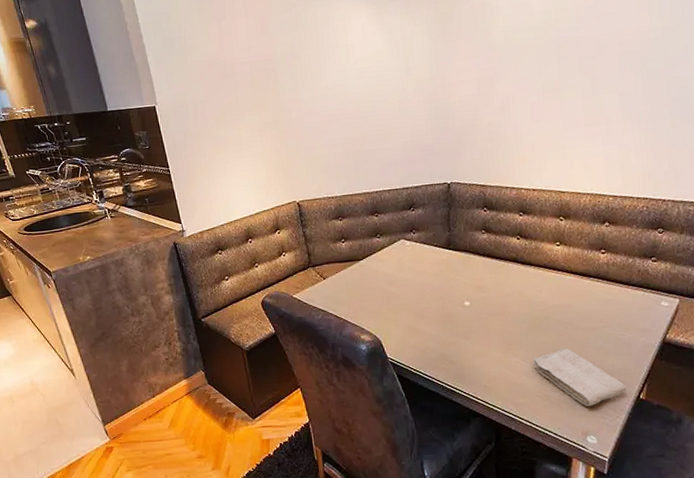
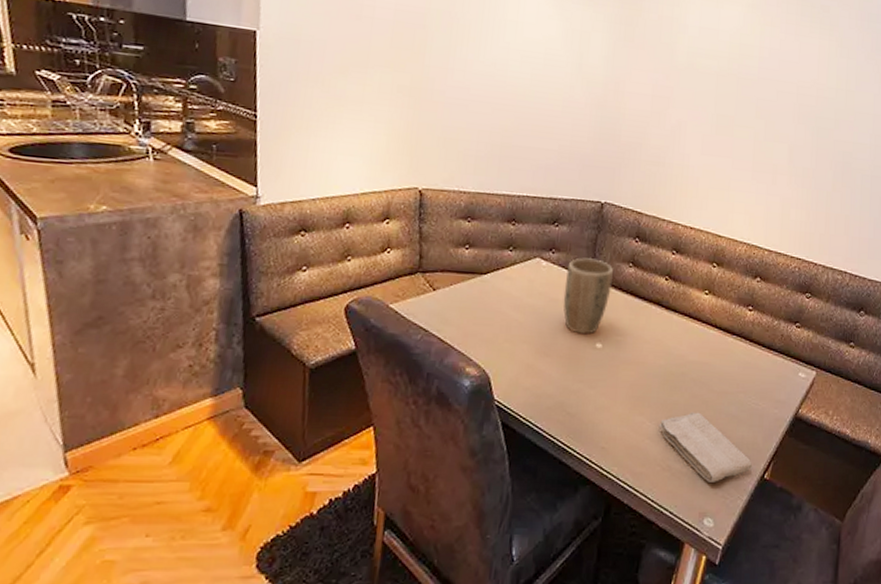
plant pot: none [428,232,470,297] -> present [563,258,613,335]

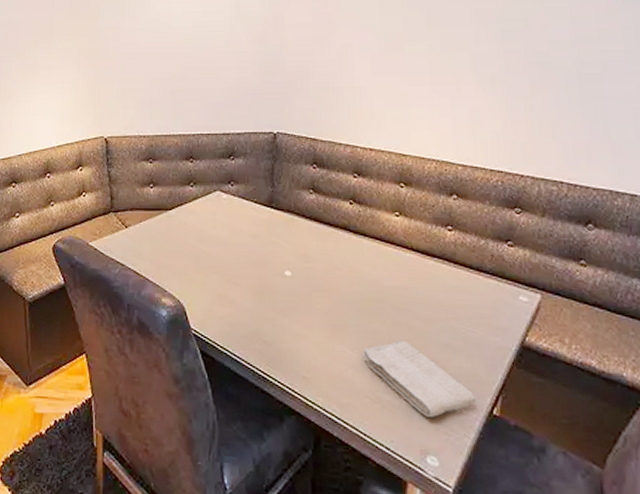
plant pot: present [563,258,613,335] -> none [246,188,294,263]

